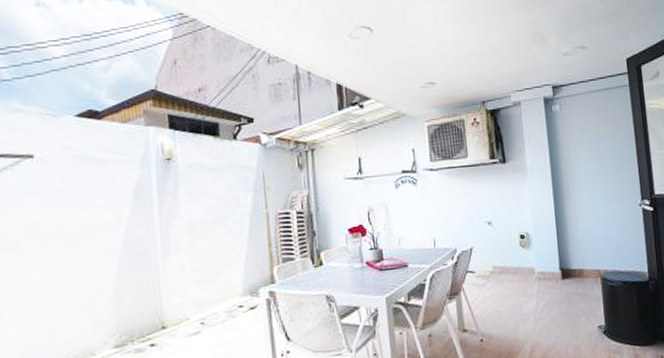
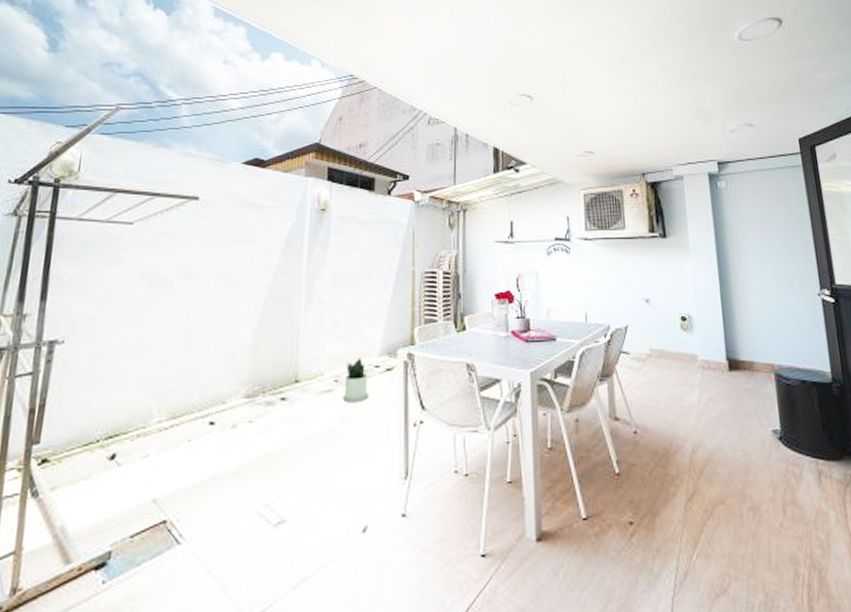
planter: none [210,300,236,342] -> present [342,358,369,403]

